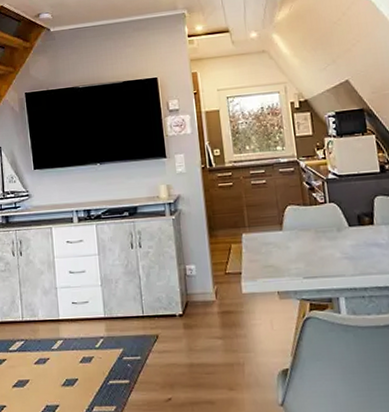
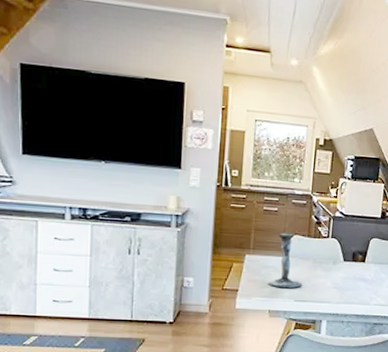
candle holder: none [271,204,308,265] -> present [268,232,302,288]

